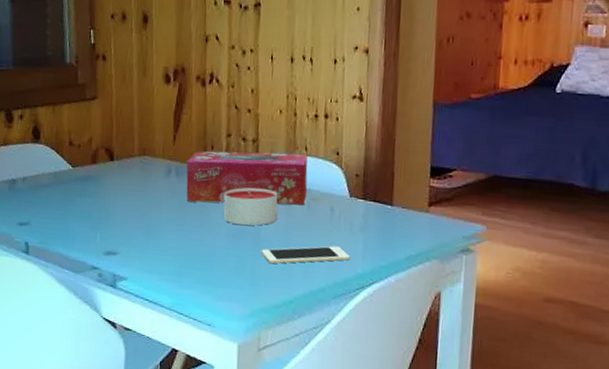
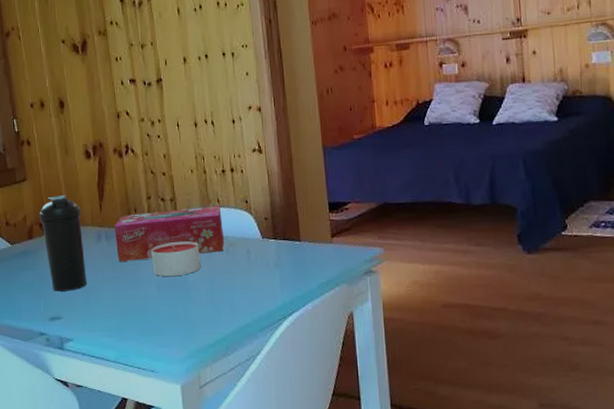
water bottle: none [106,119,153,226] -> present [39,194,87,292]
cell phone: present [261,246,351,264] -> none [190,284,270,308]

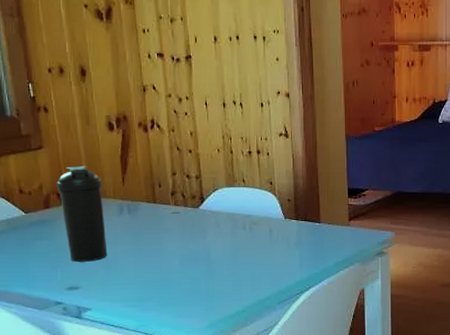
tissue box: present [114,205,224,262] -> none [137,185,248,235]
candle: present [151,241,202,277] -> none [175,217,225,251]

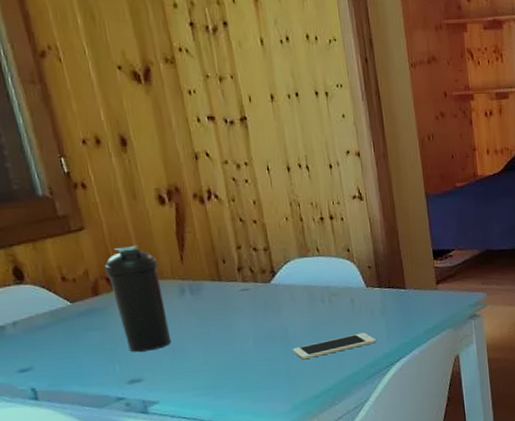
cell phone: none [213,261,290,282] -> present [292,332,377,360]

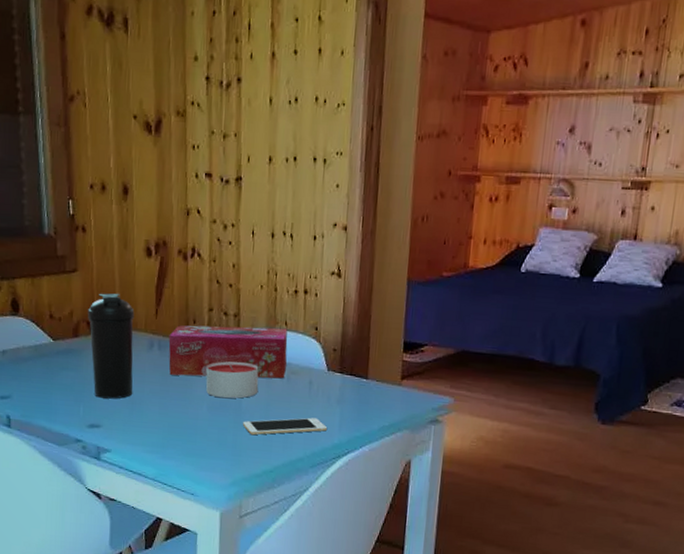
tissue box: none [199,254,327,317] -> present [168,325,288,379]
candle: none [245,292,303,331] -> present [205,361,259,399]

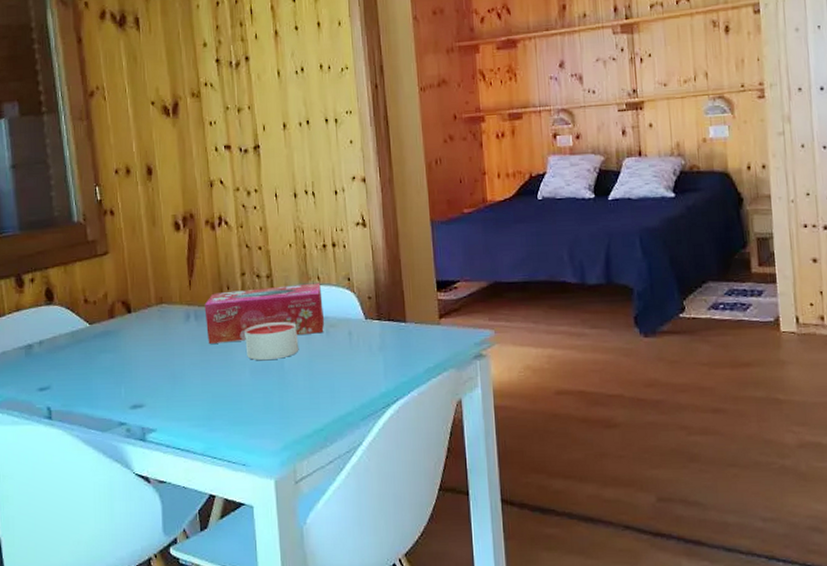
water bottle: present [88,293,135,399] -> none [122,269,174,377]
cell phone: present [242,417,328,436] -> none [287,368,373,395]

